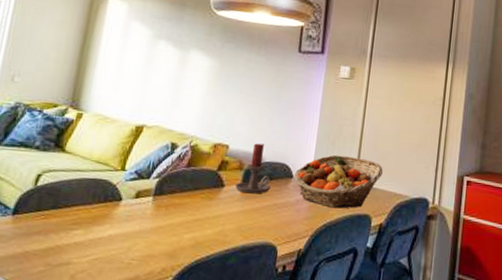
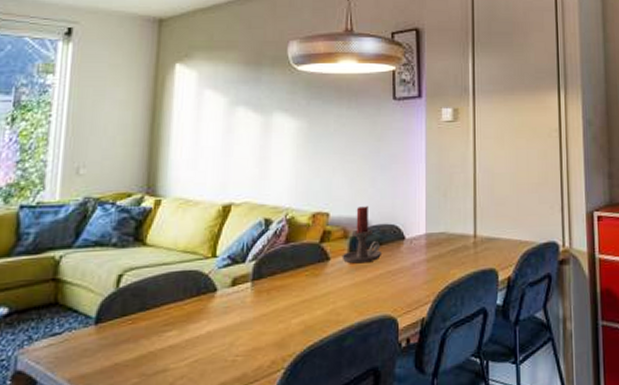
fruit basket: present [293,154,383,209] -> none [405,206,503,267]

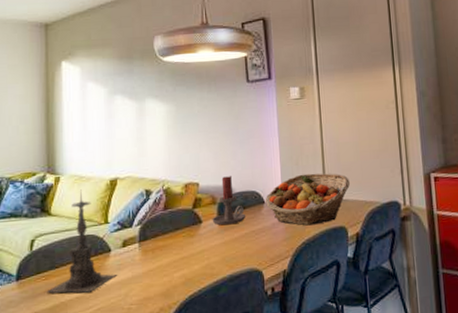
candle holder: none [130,215,222,341] -> present [45,189,117,294]
fruit basket: none [405,206,503,267] -> present [265,173,350,226]

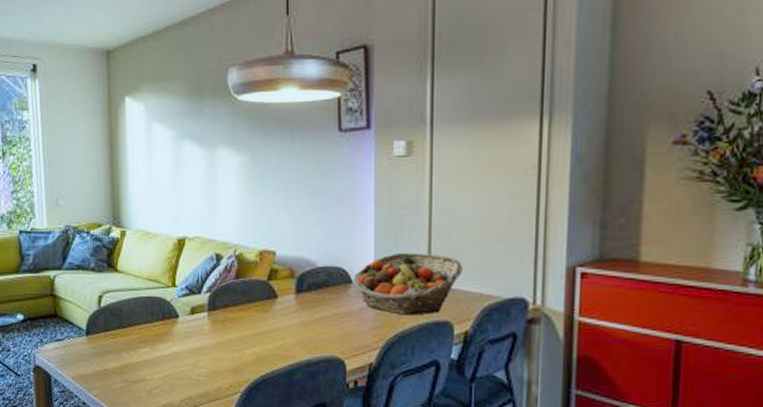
candle holder: present [45,189,117,294] -> none [114,247,185,357]
candle holder: present [212,176,246,226] -> none [289,247,329,304]

